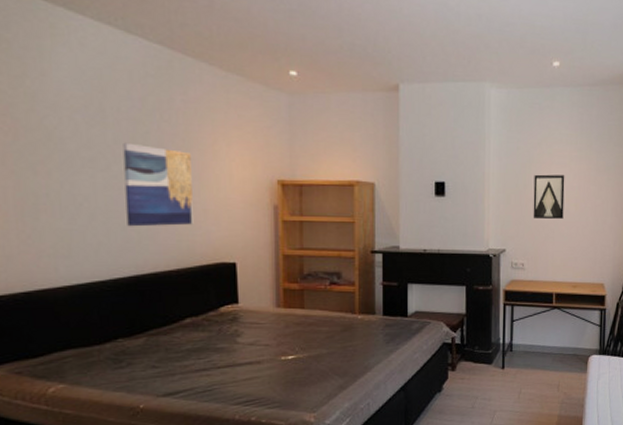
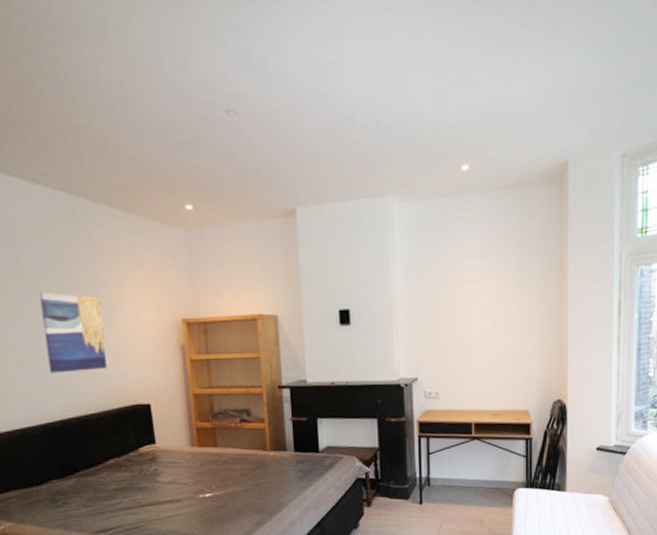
wall art: present [533,174,565,219] -> none [445,293,480,343]

